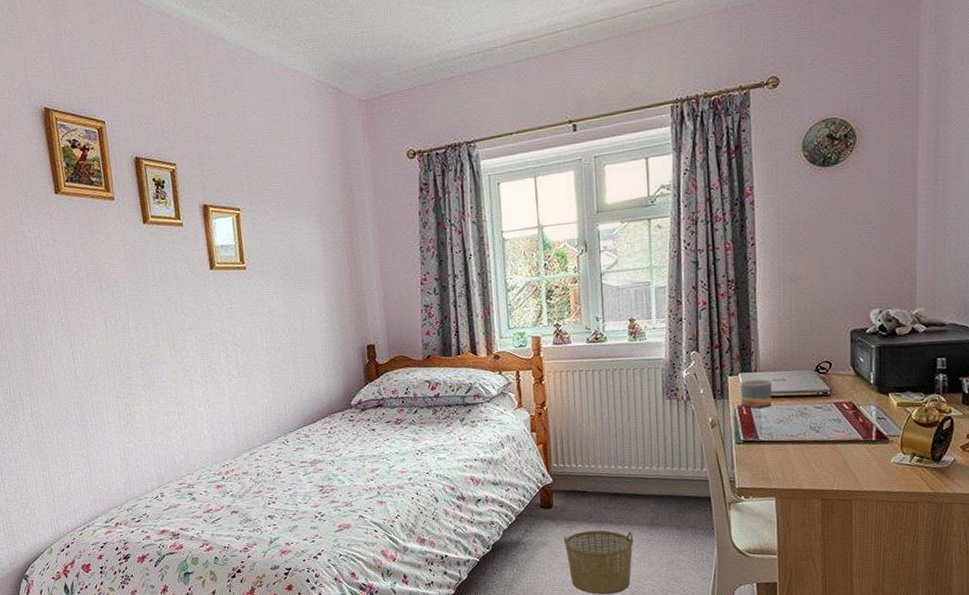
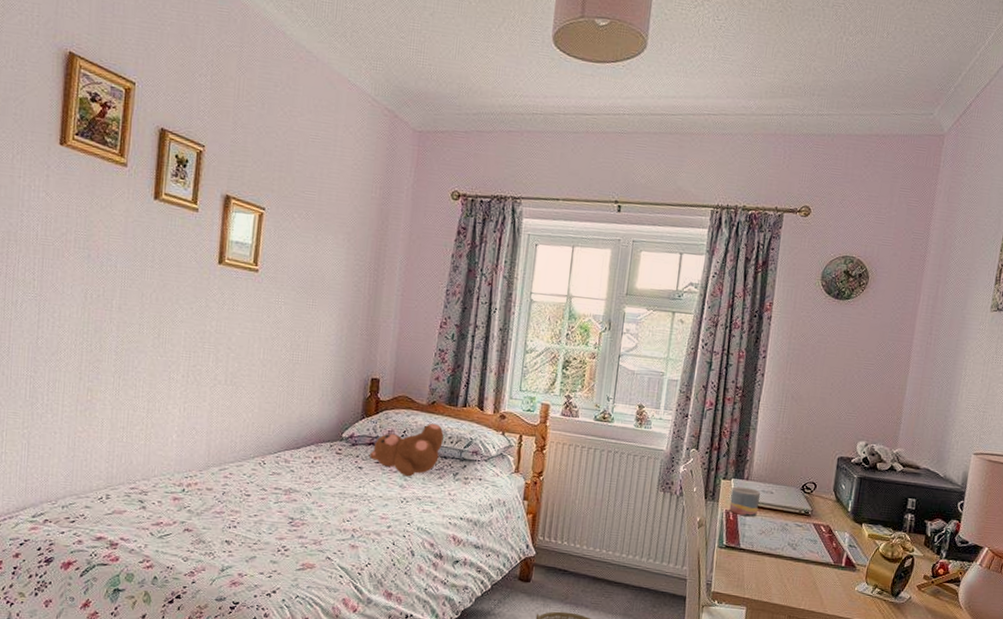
teddy bear: none [379,375,445,430] -> present [370,423,444,477]

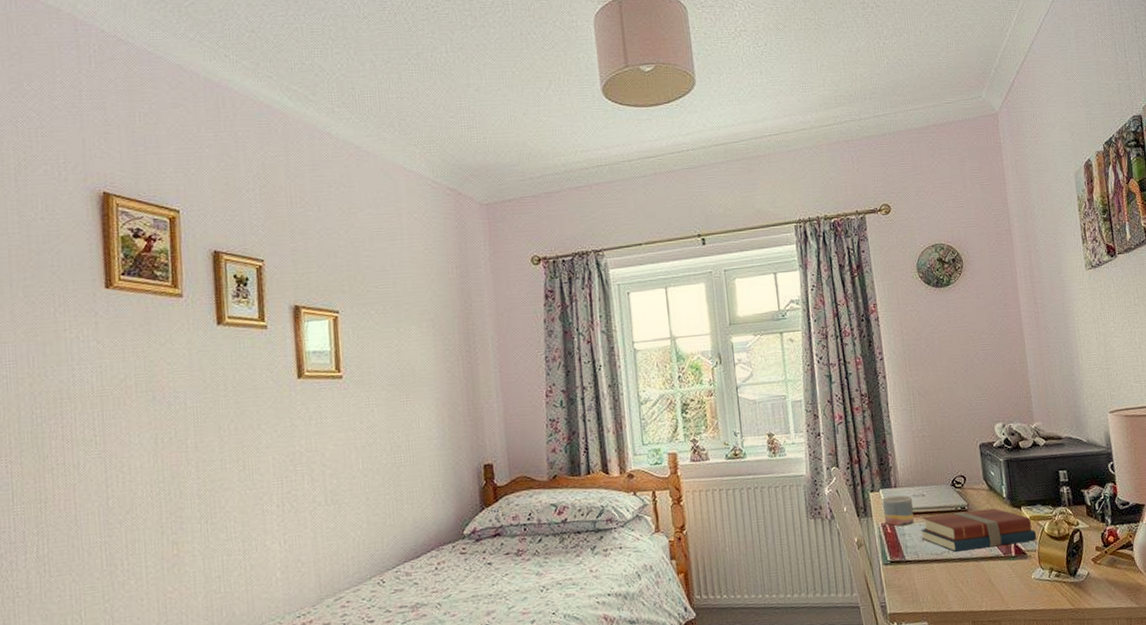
teddy bear: present [370,423,444,477] -> none [497,498,573,562]
books: none [759,512,871,558] -> present [920,508,1037,552]

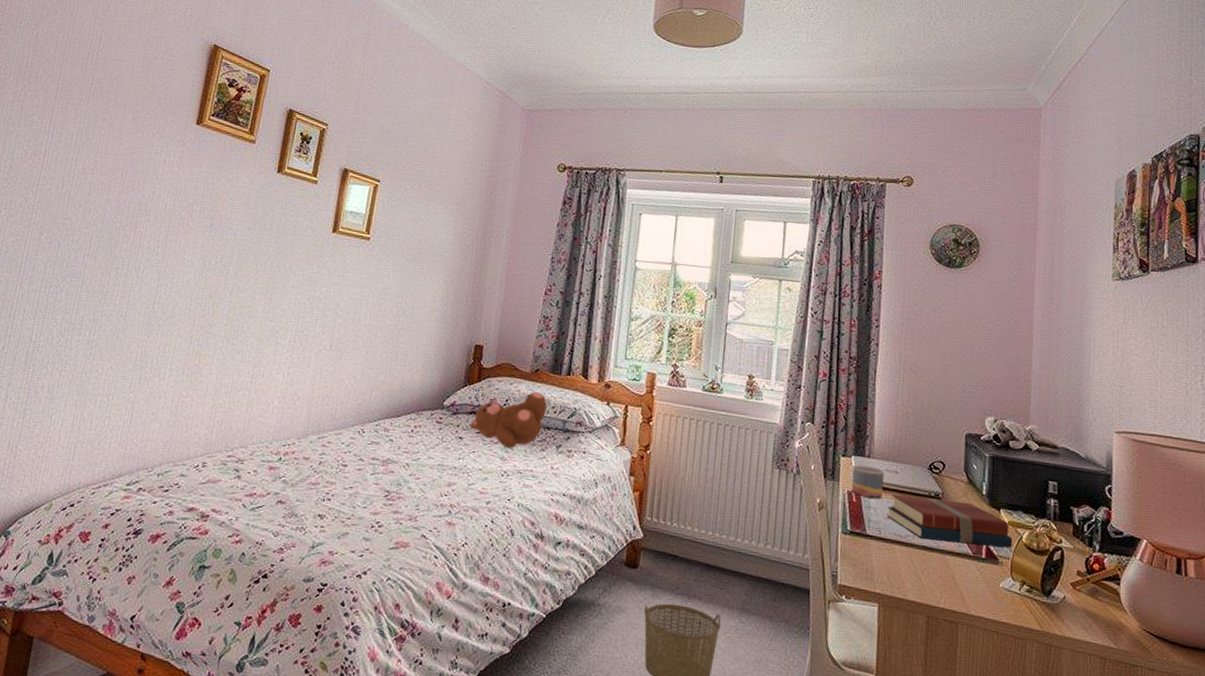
teddy bear: none [497,498,573,562] -> present [470,391,547,449]

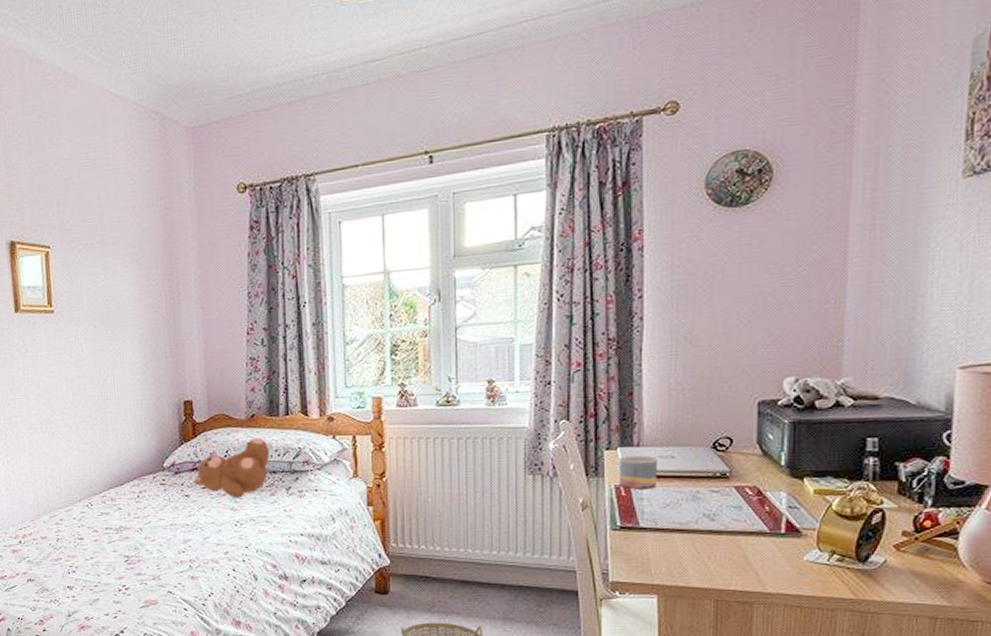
books: present [886,494,1013,549] -> none [663,477,820,523]

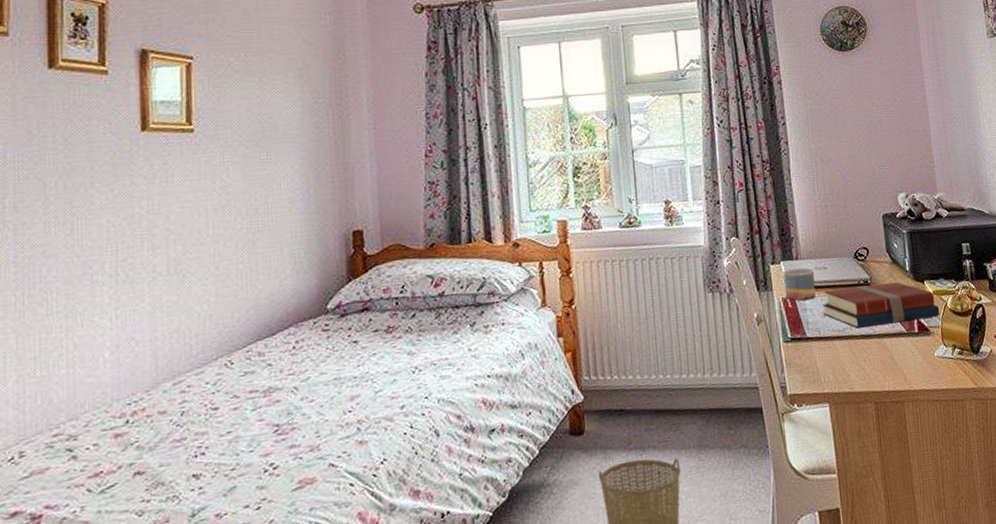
teddy bear: present [195,437,269,498] -> none [365,269,451,340]
books: none [663,477,820,523] -> present [822,282,940,328]

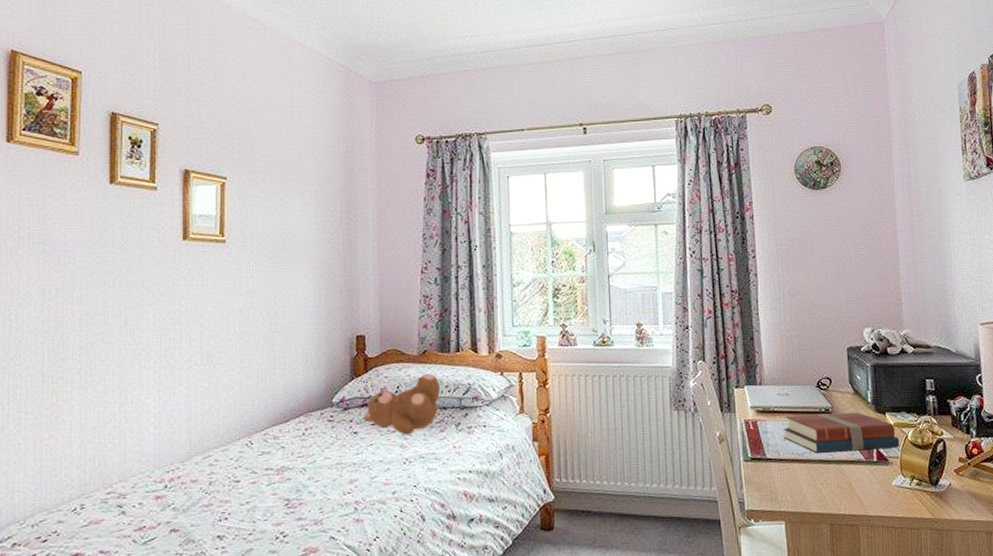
teddy bear: none [365,269,451,340] -> present [364,373,440,435]
mug: present [783,267,816,302] -> none [746,393,778,424]

